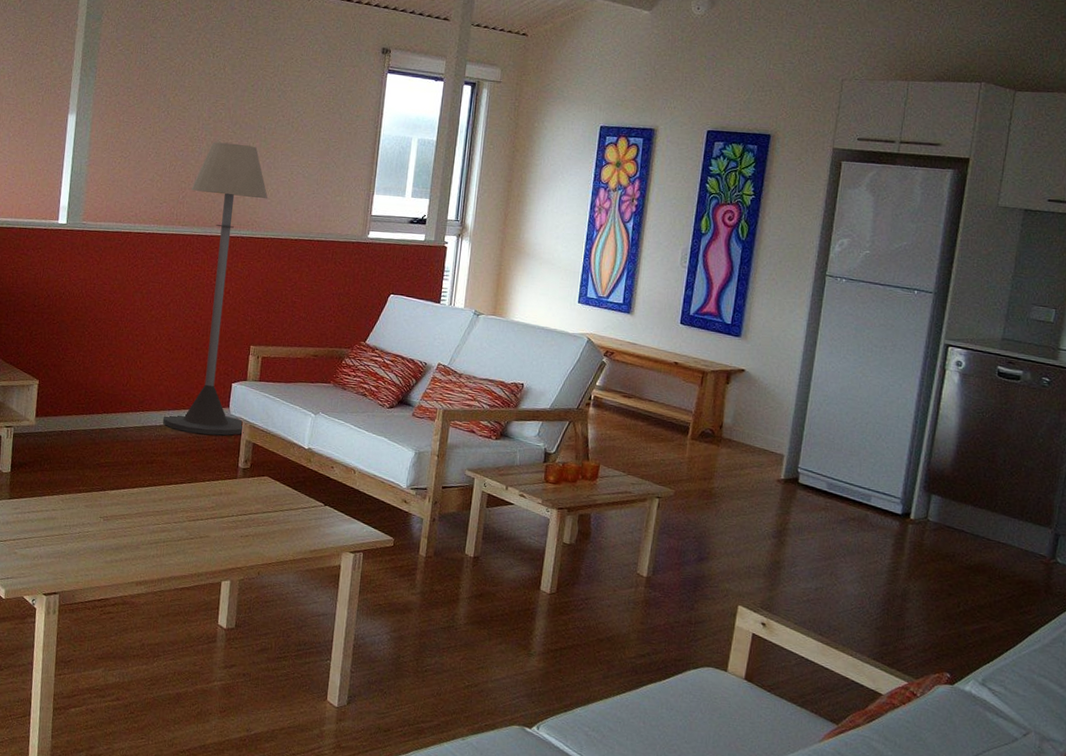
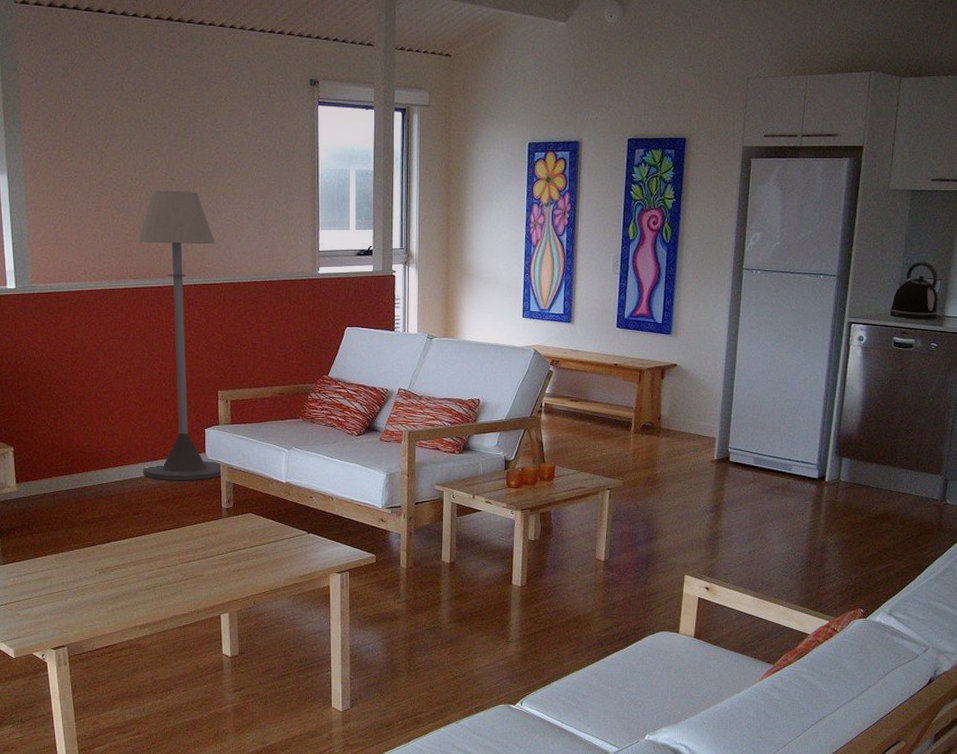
kettle: none [994,286,1053,351] -> present [889,261,938,319]

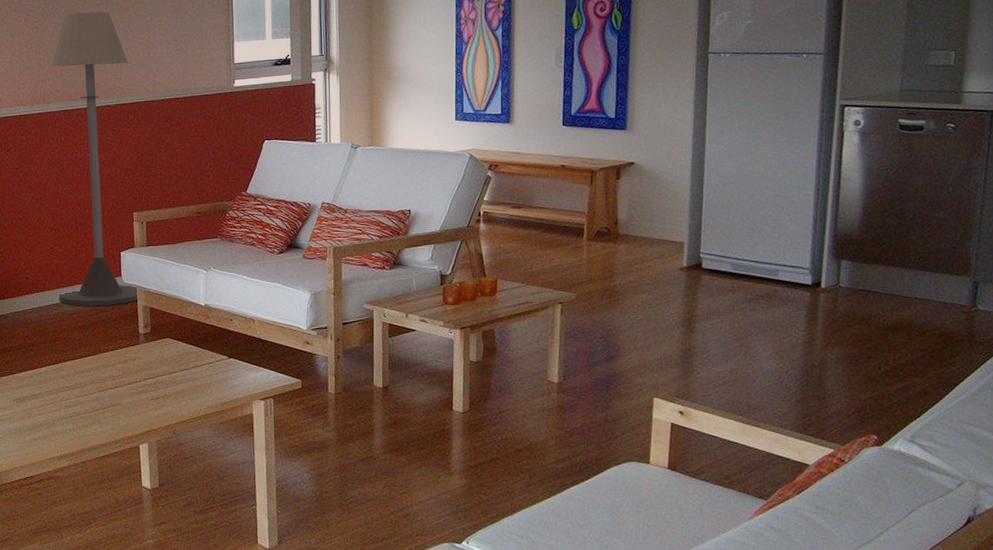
kettle: present [889,261,938,319] -> none [892,30,953,98]

